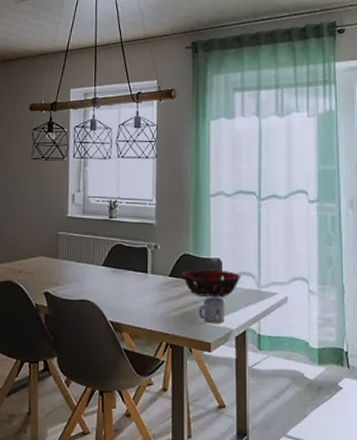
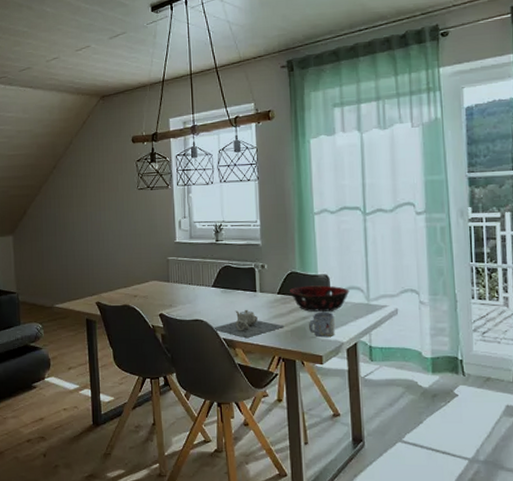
teapot: none [99,291,175,322] -> present [212,309,285,339]

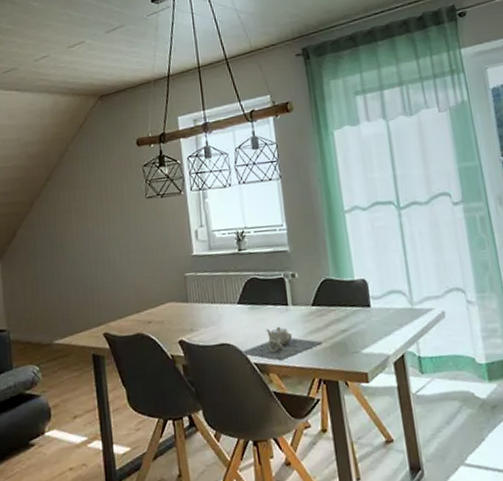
decorative bowl: present [290,285,350,313] -> none [325,291,391,323]
mug: present [309,311,335,338] -> none [349,321,379,352]

